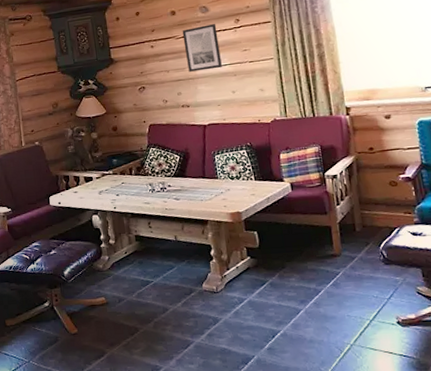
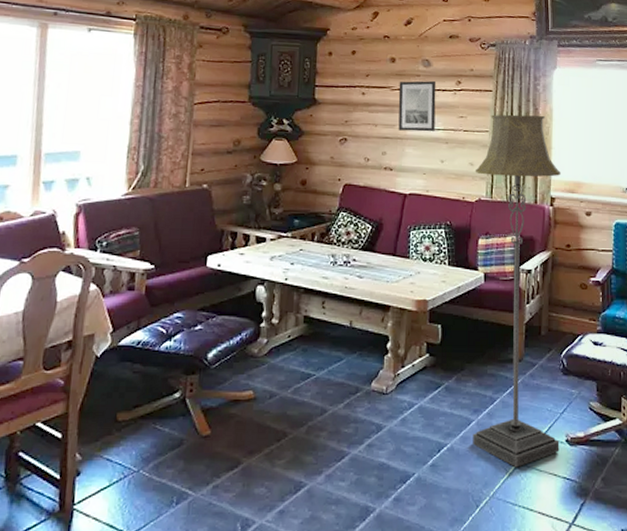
floor lamp: none [266,34,392,348] -> present [473,114,561,468]

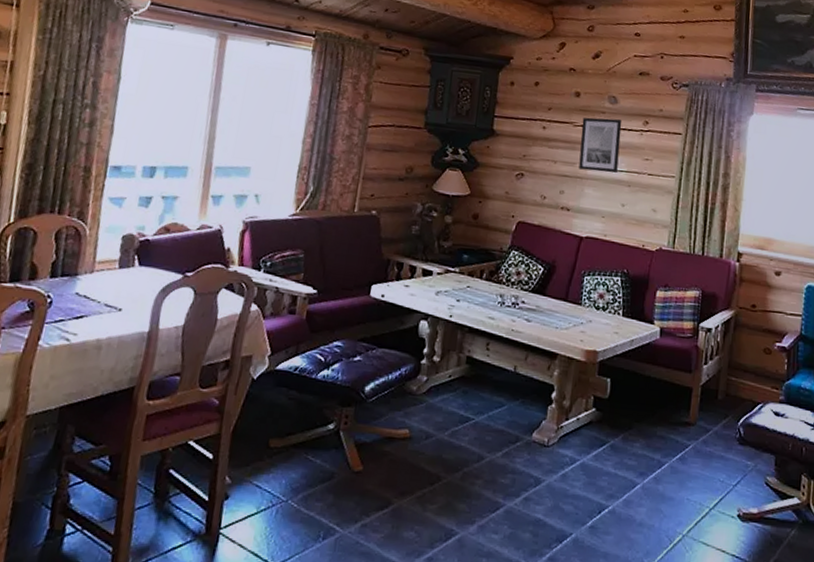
floor lamp: present [473,114,561,468] -> none [636,159,750,539]

